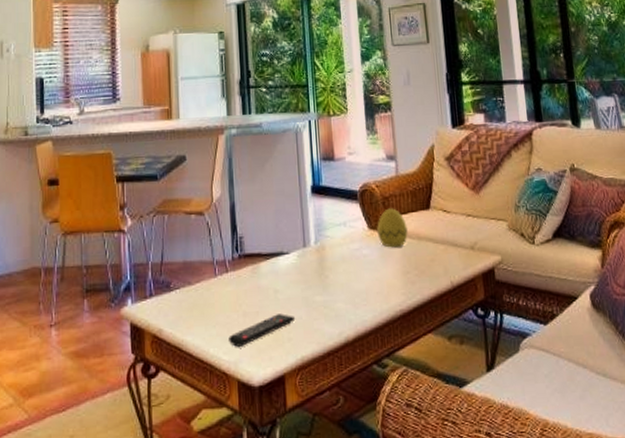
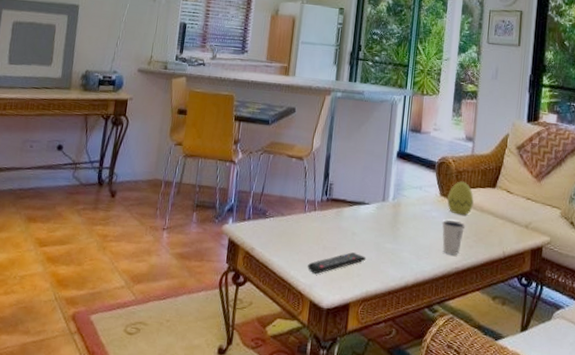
dixie cup: none [375,255,403,296] -> present [442,219,466,255]

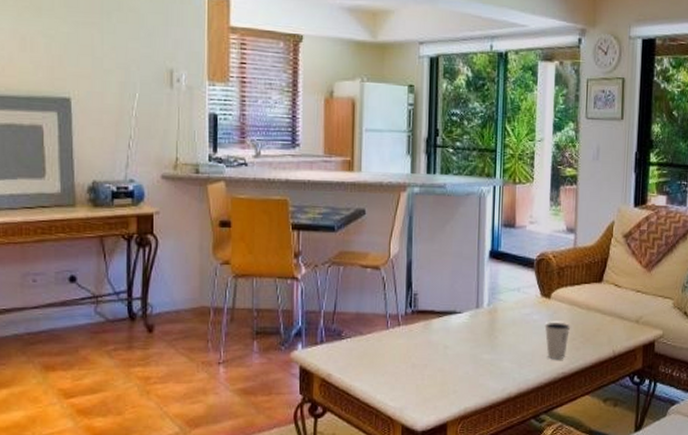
remote control: present [307,252,367,274] -> none [396,368,463,395]
decorative egg: present [447,181,474,215] -> none [549,278,579,316]

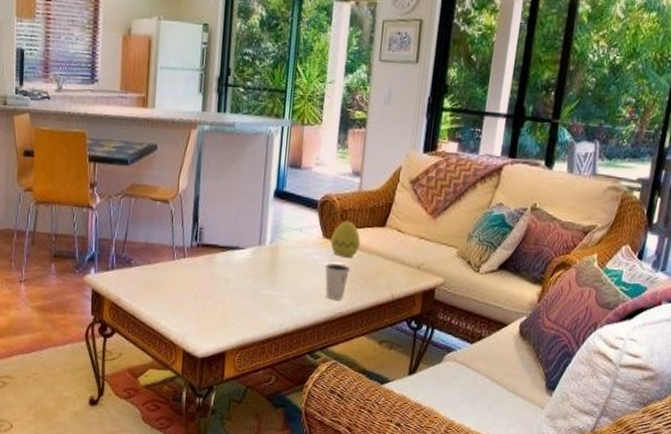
decorative egg: none [549,278,579,316] -> present [330,221,361,258]

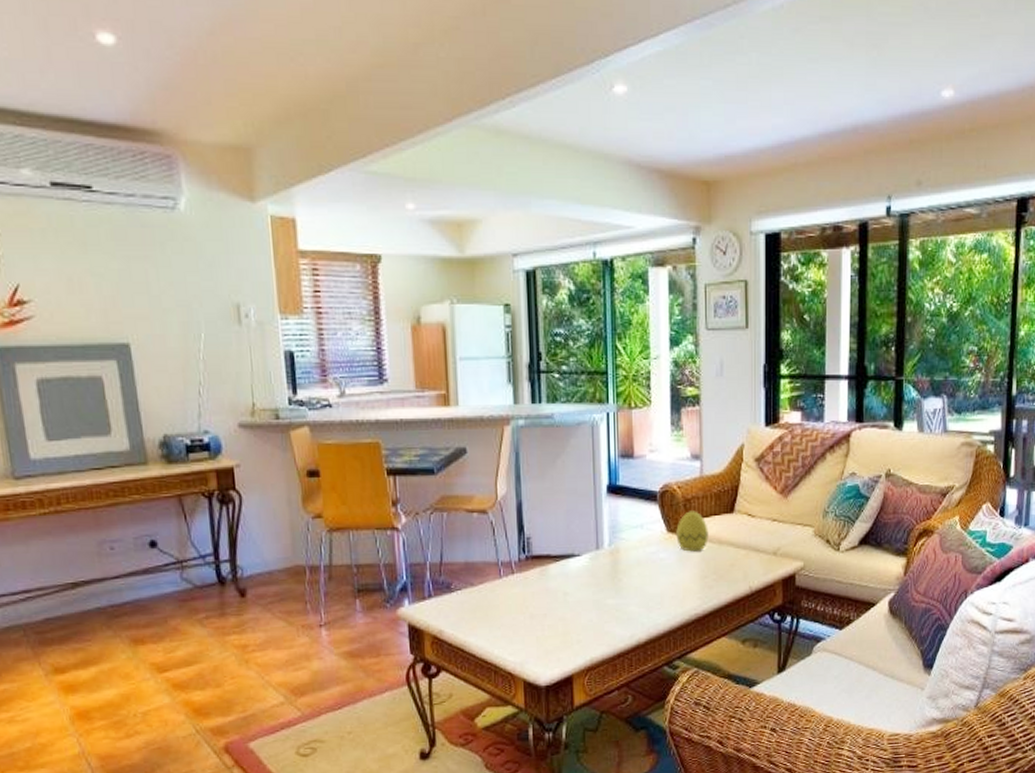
dixie cup: present [324,262,351,299] -> none [672,559,702,600]

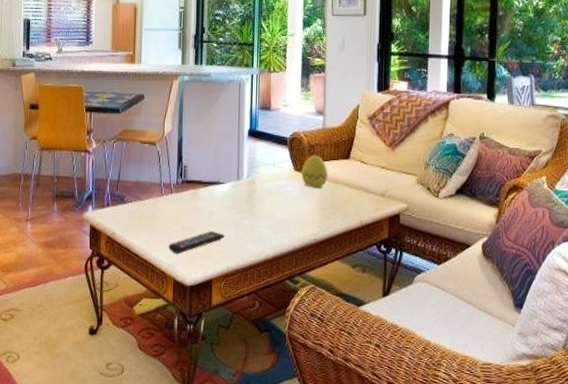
remote control: none [514,616,586,648] -> present [169,231,225,253]

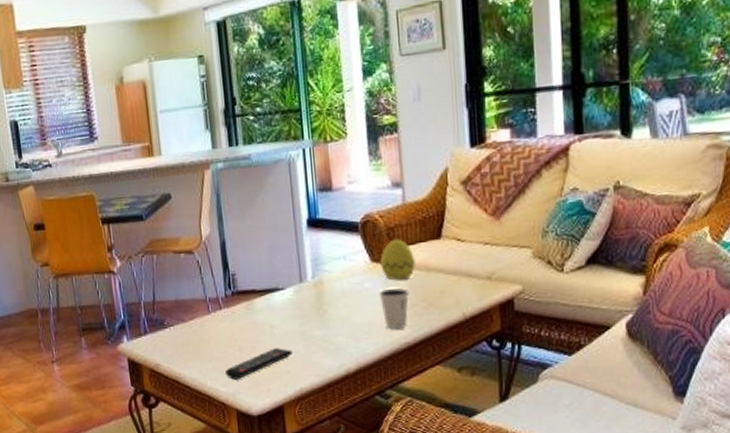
dixie cup: none [297,193,321,227] -> present [378,288,410,329]

